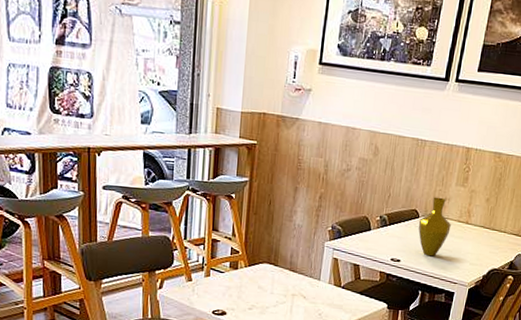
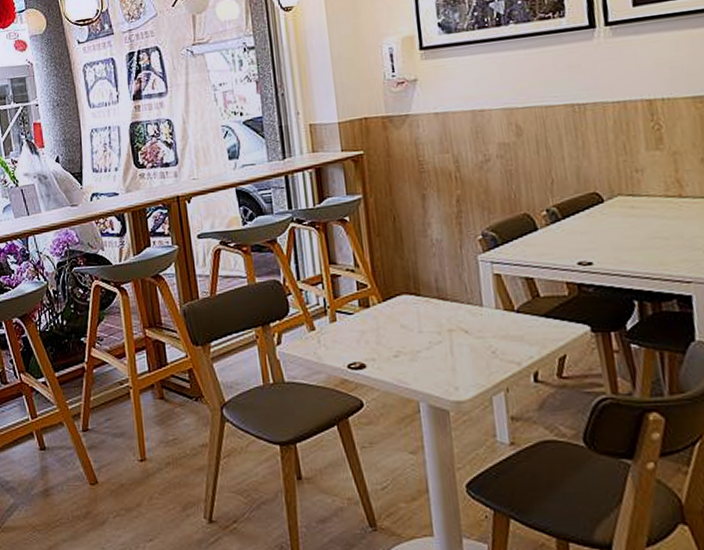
vase: present [418,197,451,257] -> none [605,169,657,251]

